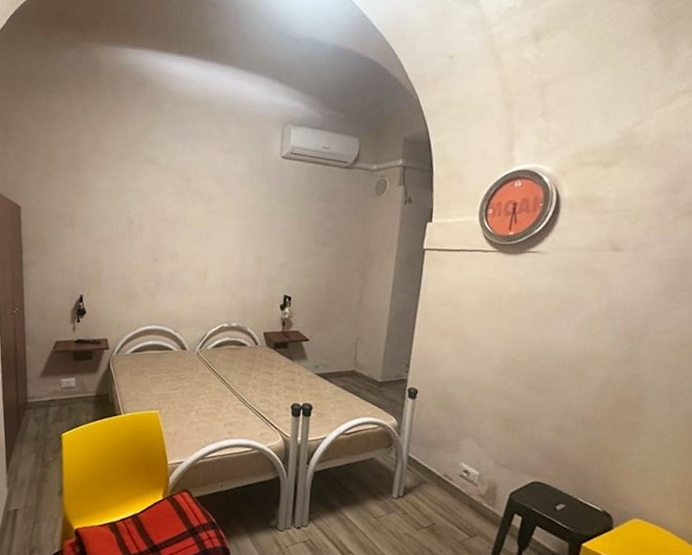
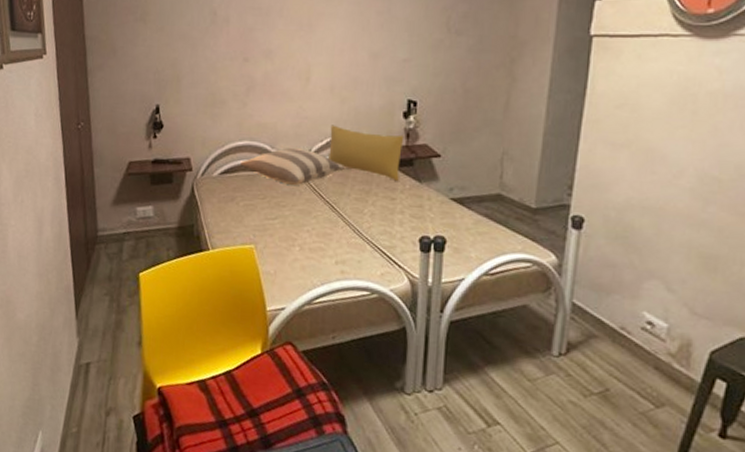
pillow: none [149,331,233,363] -> present [240,147,344,186]
pillow: none [220,314,281,359] -> present [329,124,404,181]

